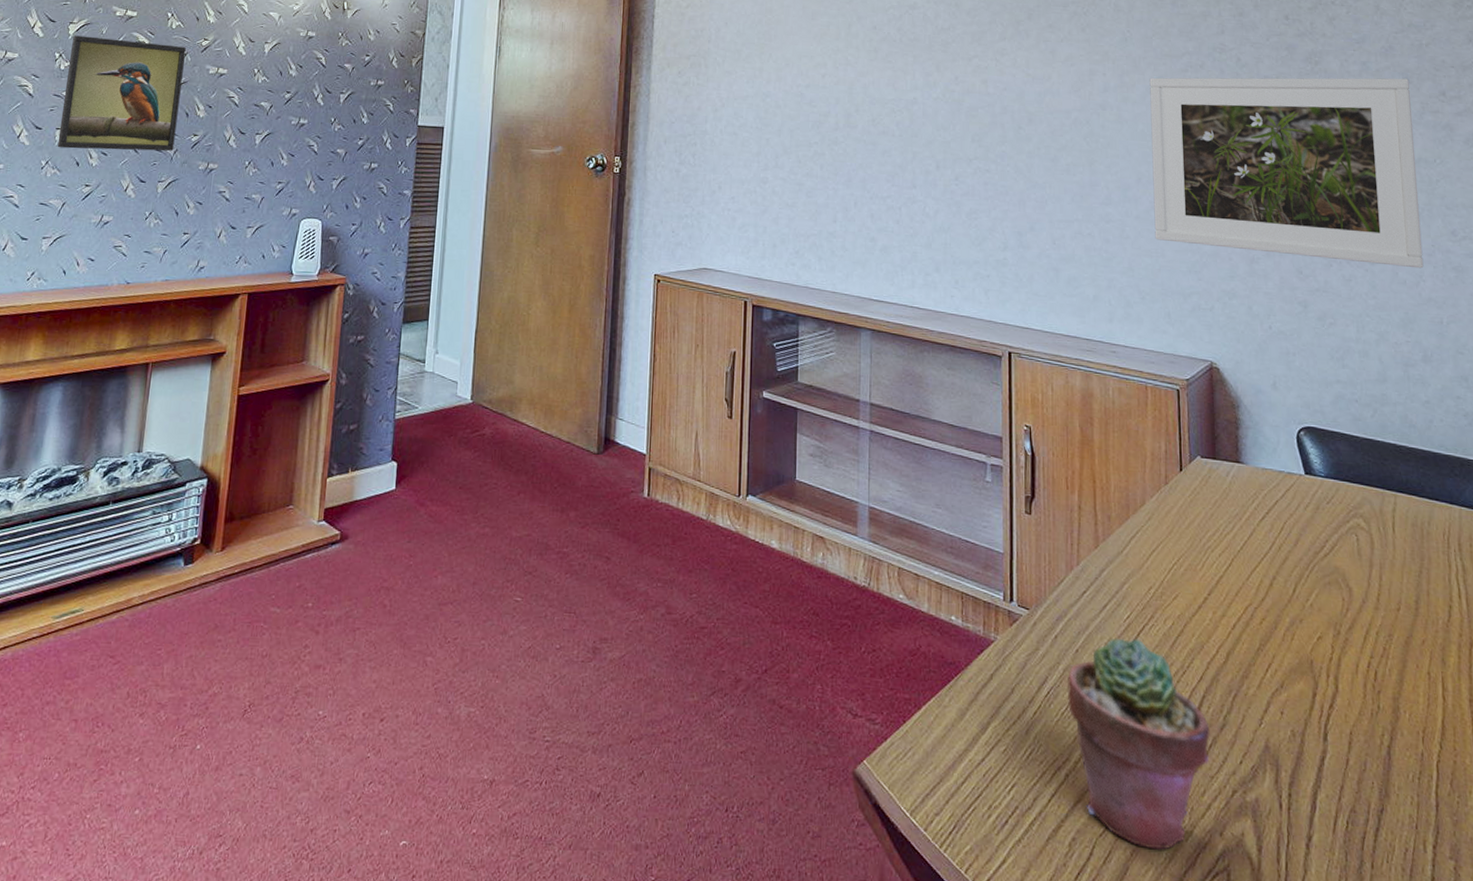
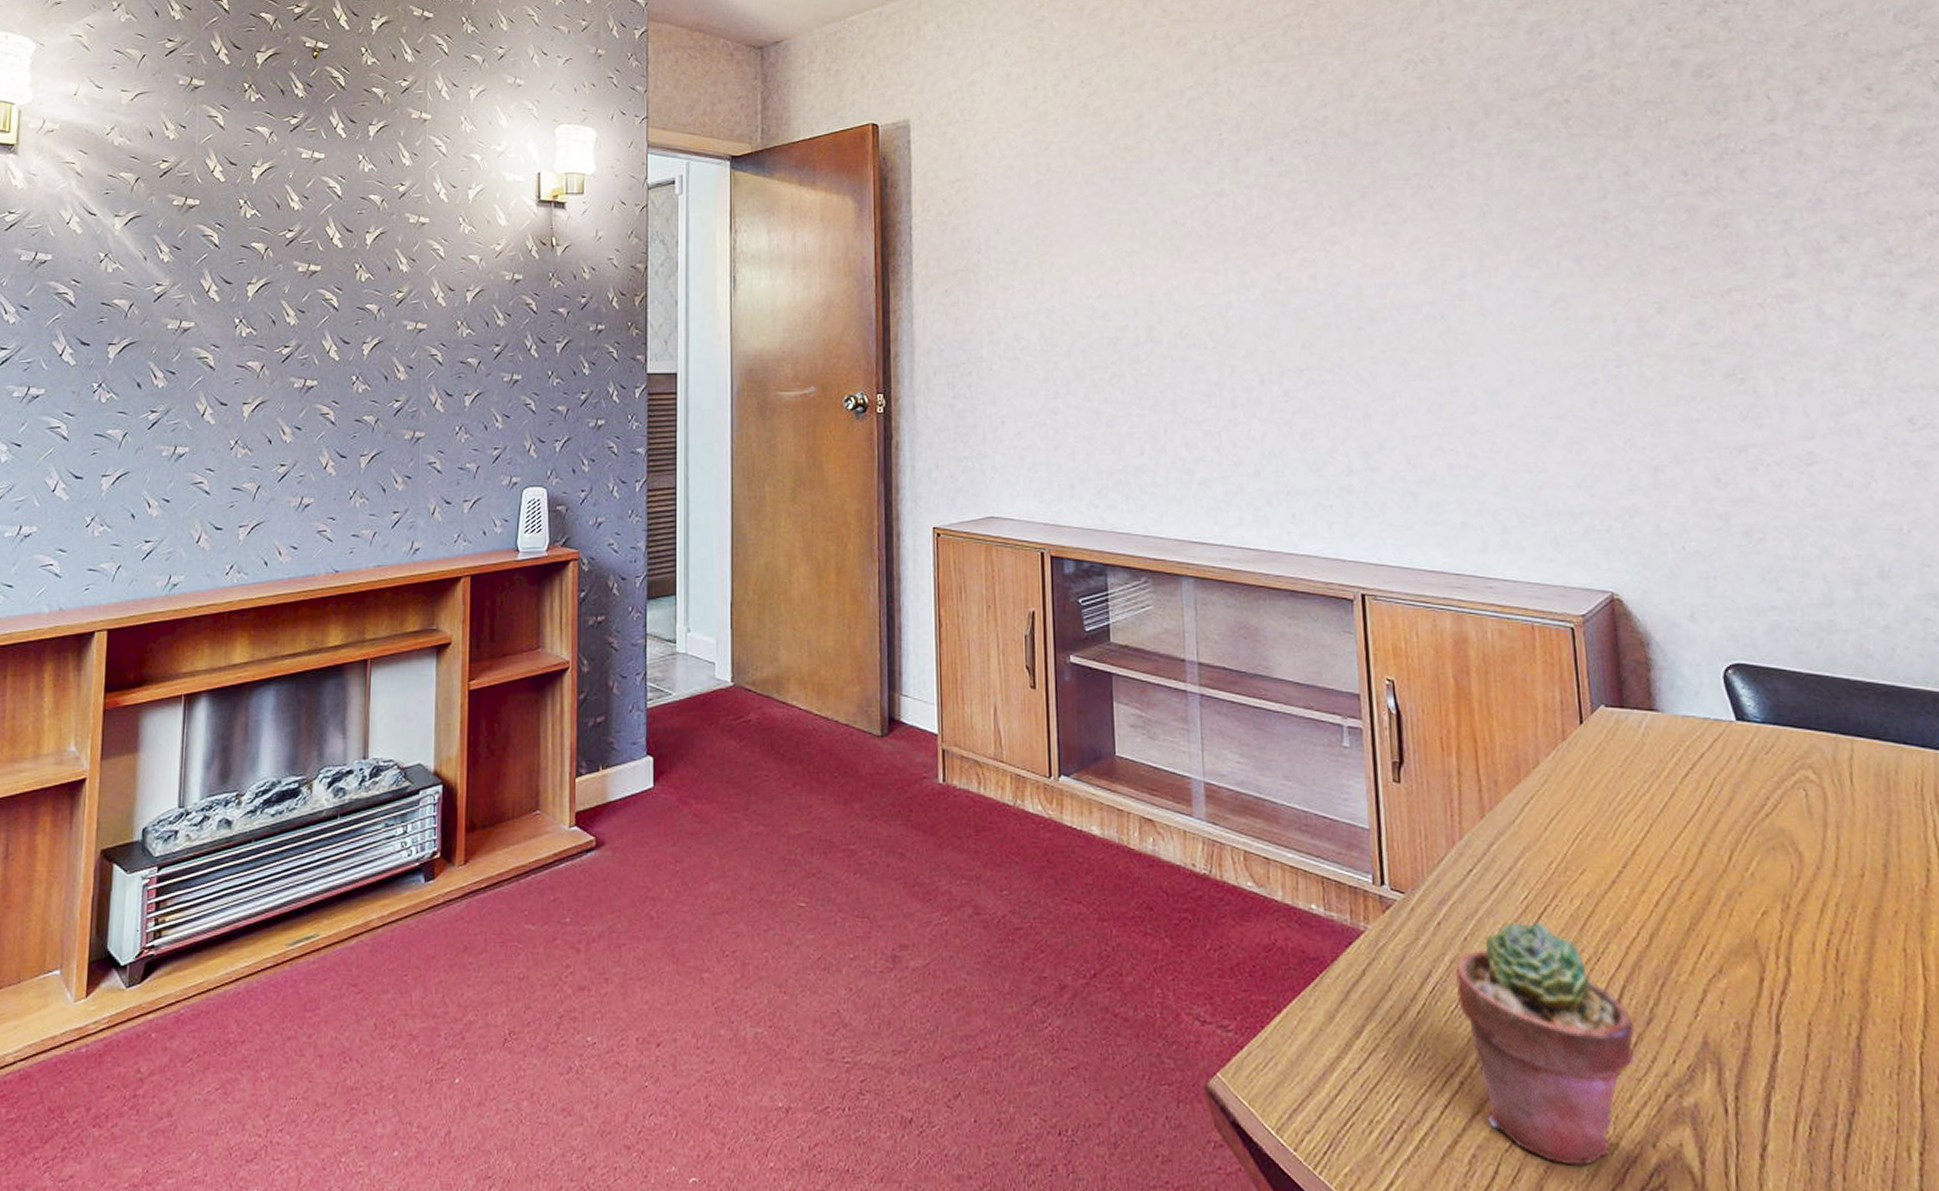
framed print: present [57,35,186,152] -> none [245,297,379,425]
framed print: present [1149,77,1424,269] -> none [1516,237,1875,467]

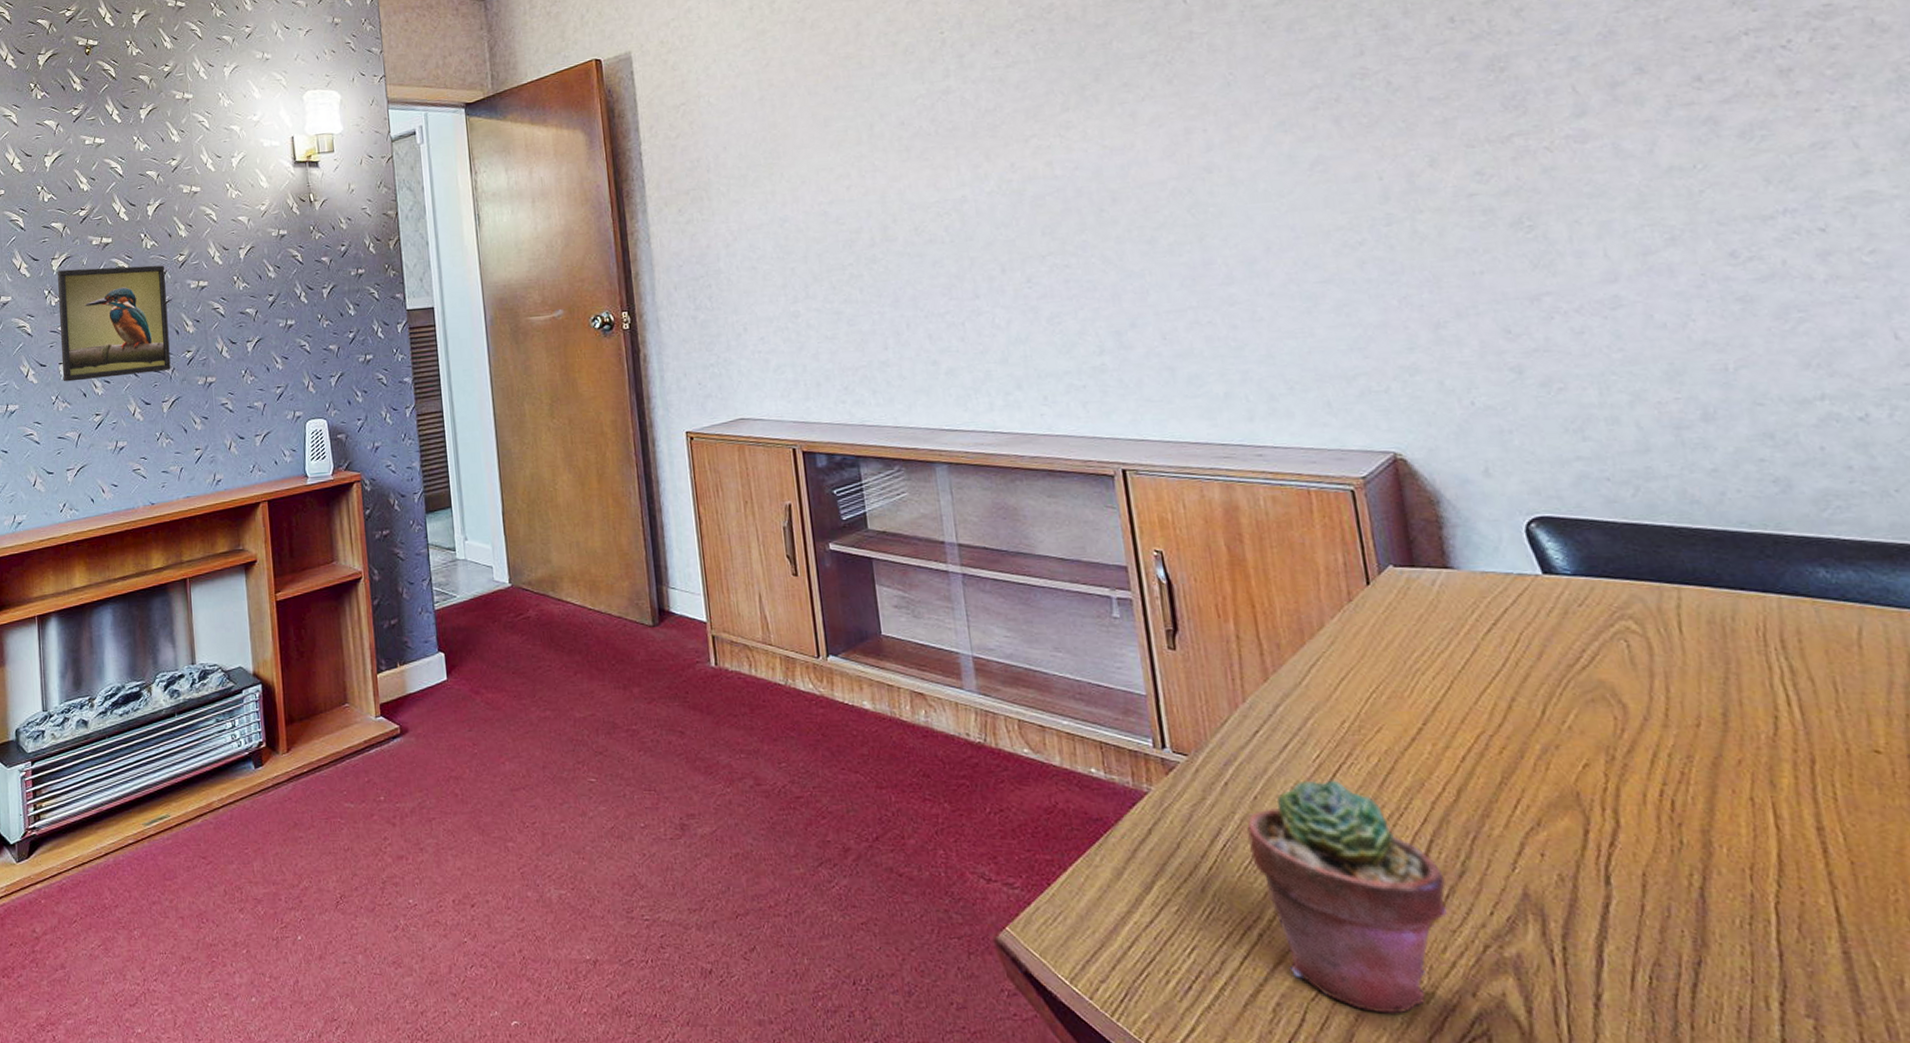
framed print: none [245,297,379,425] -> present [57,265,171,382]

